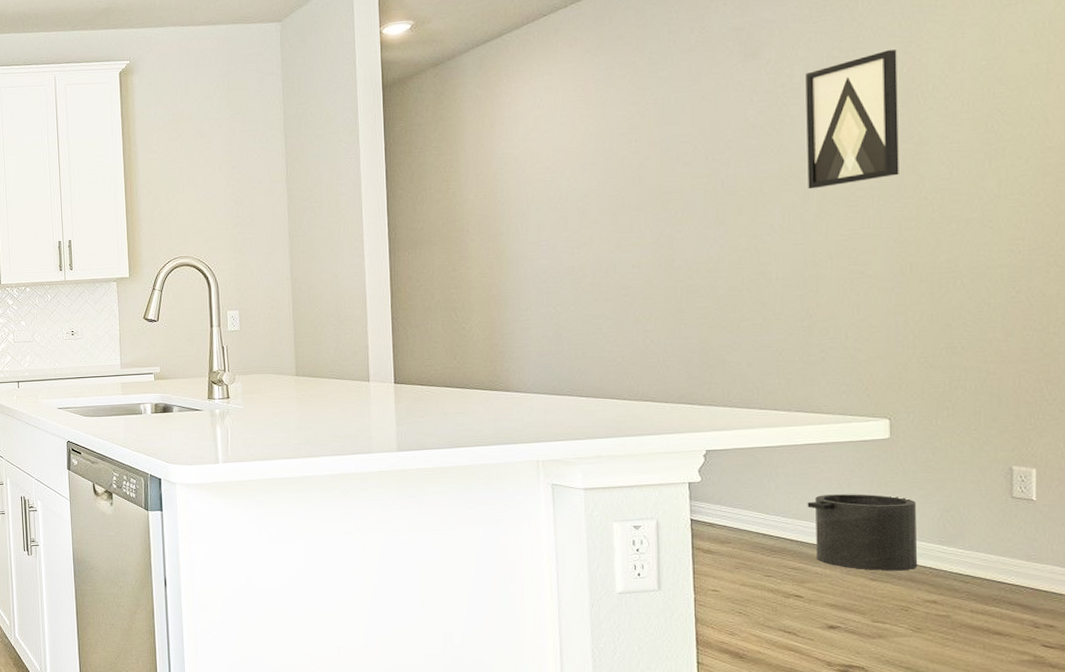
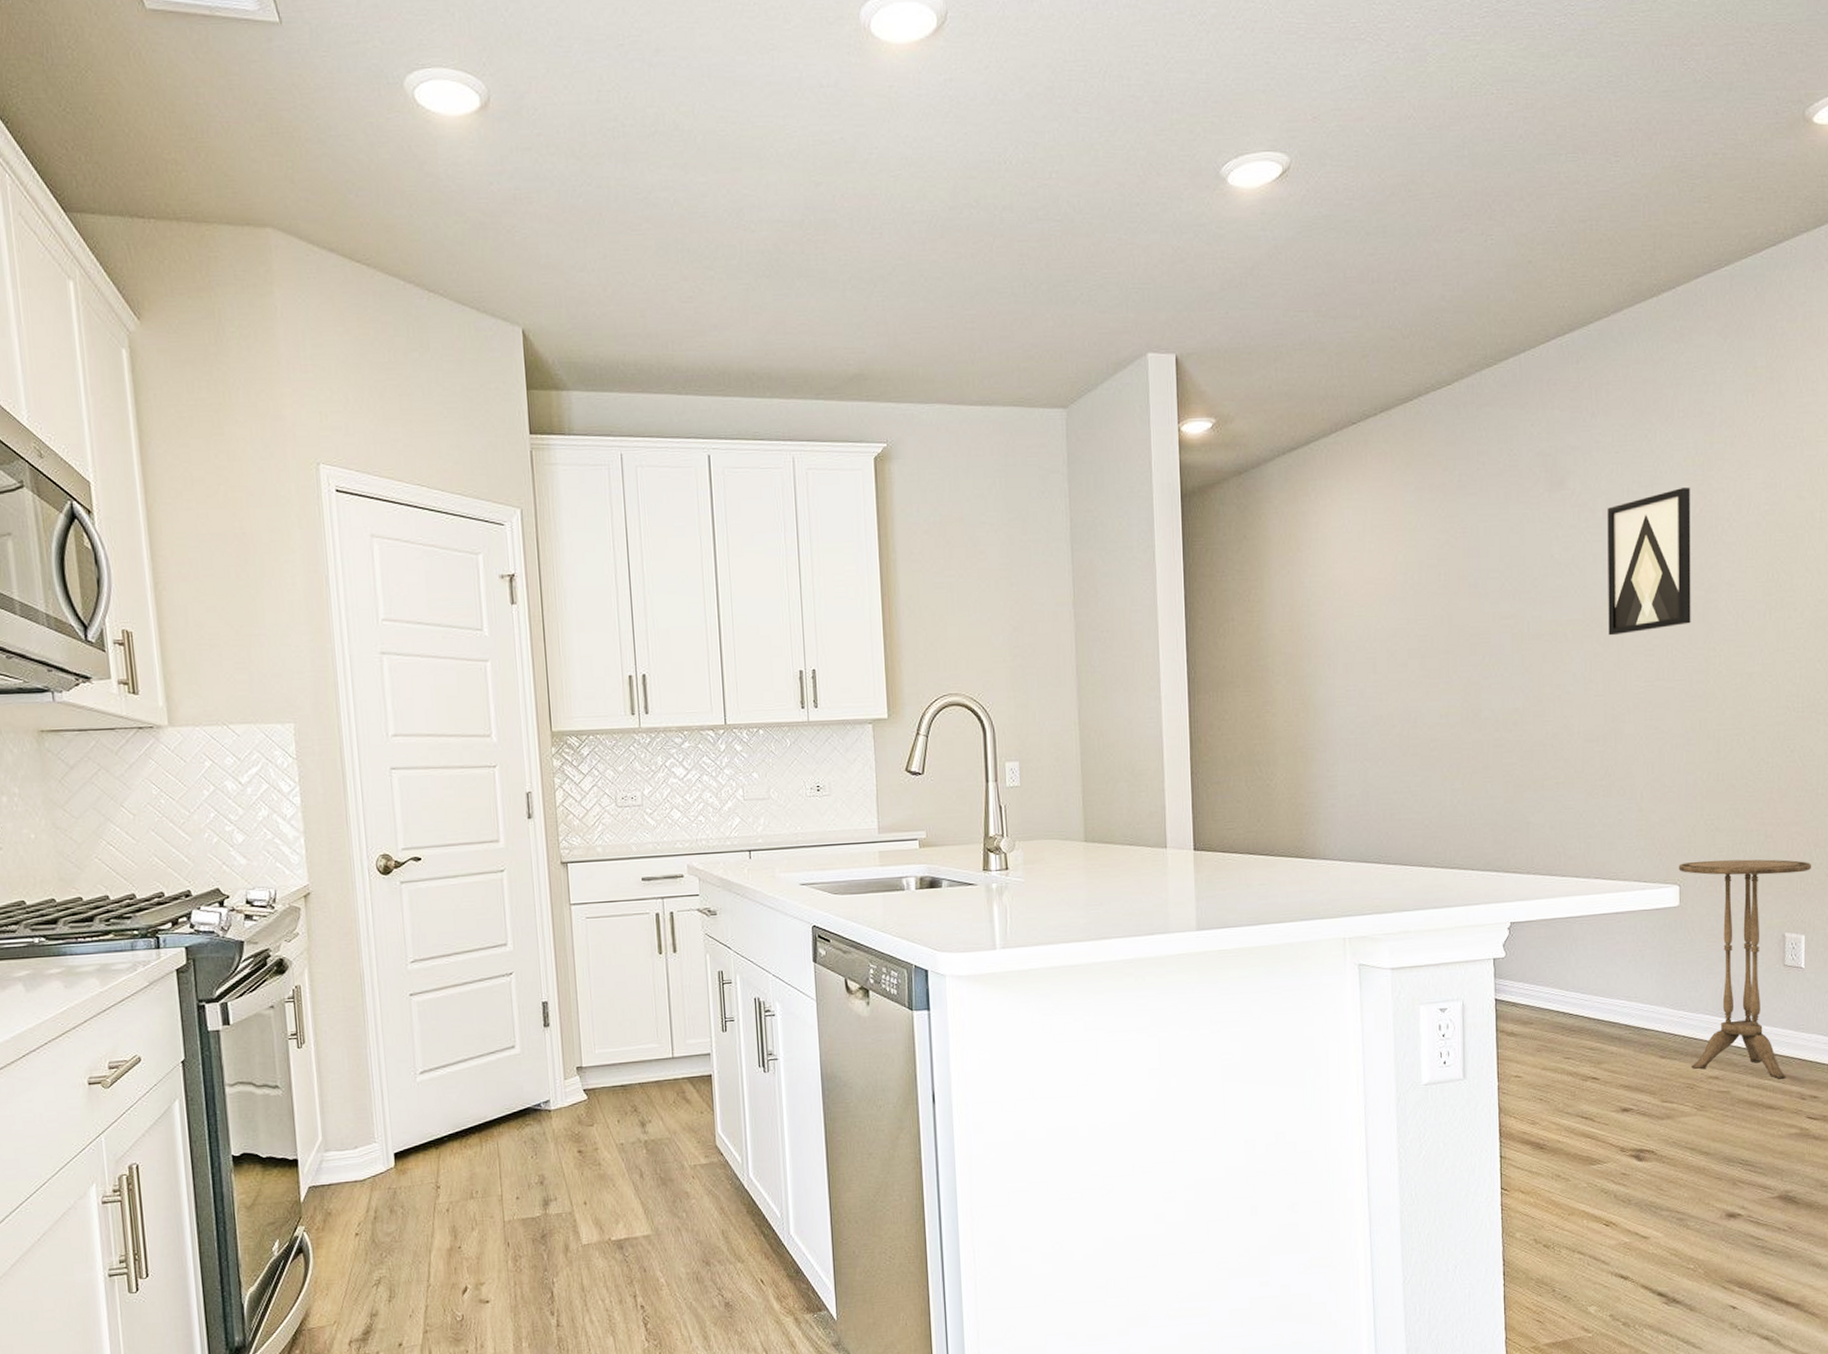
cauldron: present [807,494,917,571] -> none [1604,966,1701,1047]
side table: none [888,395,1042,606] -> present [1678,859,1811,1078]

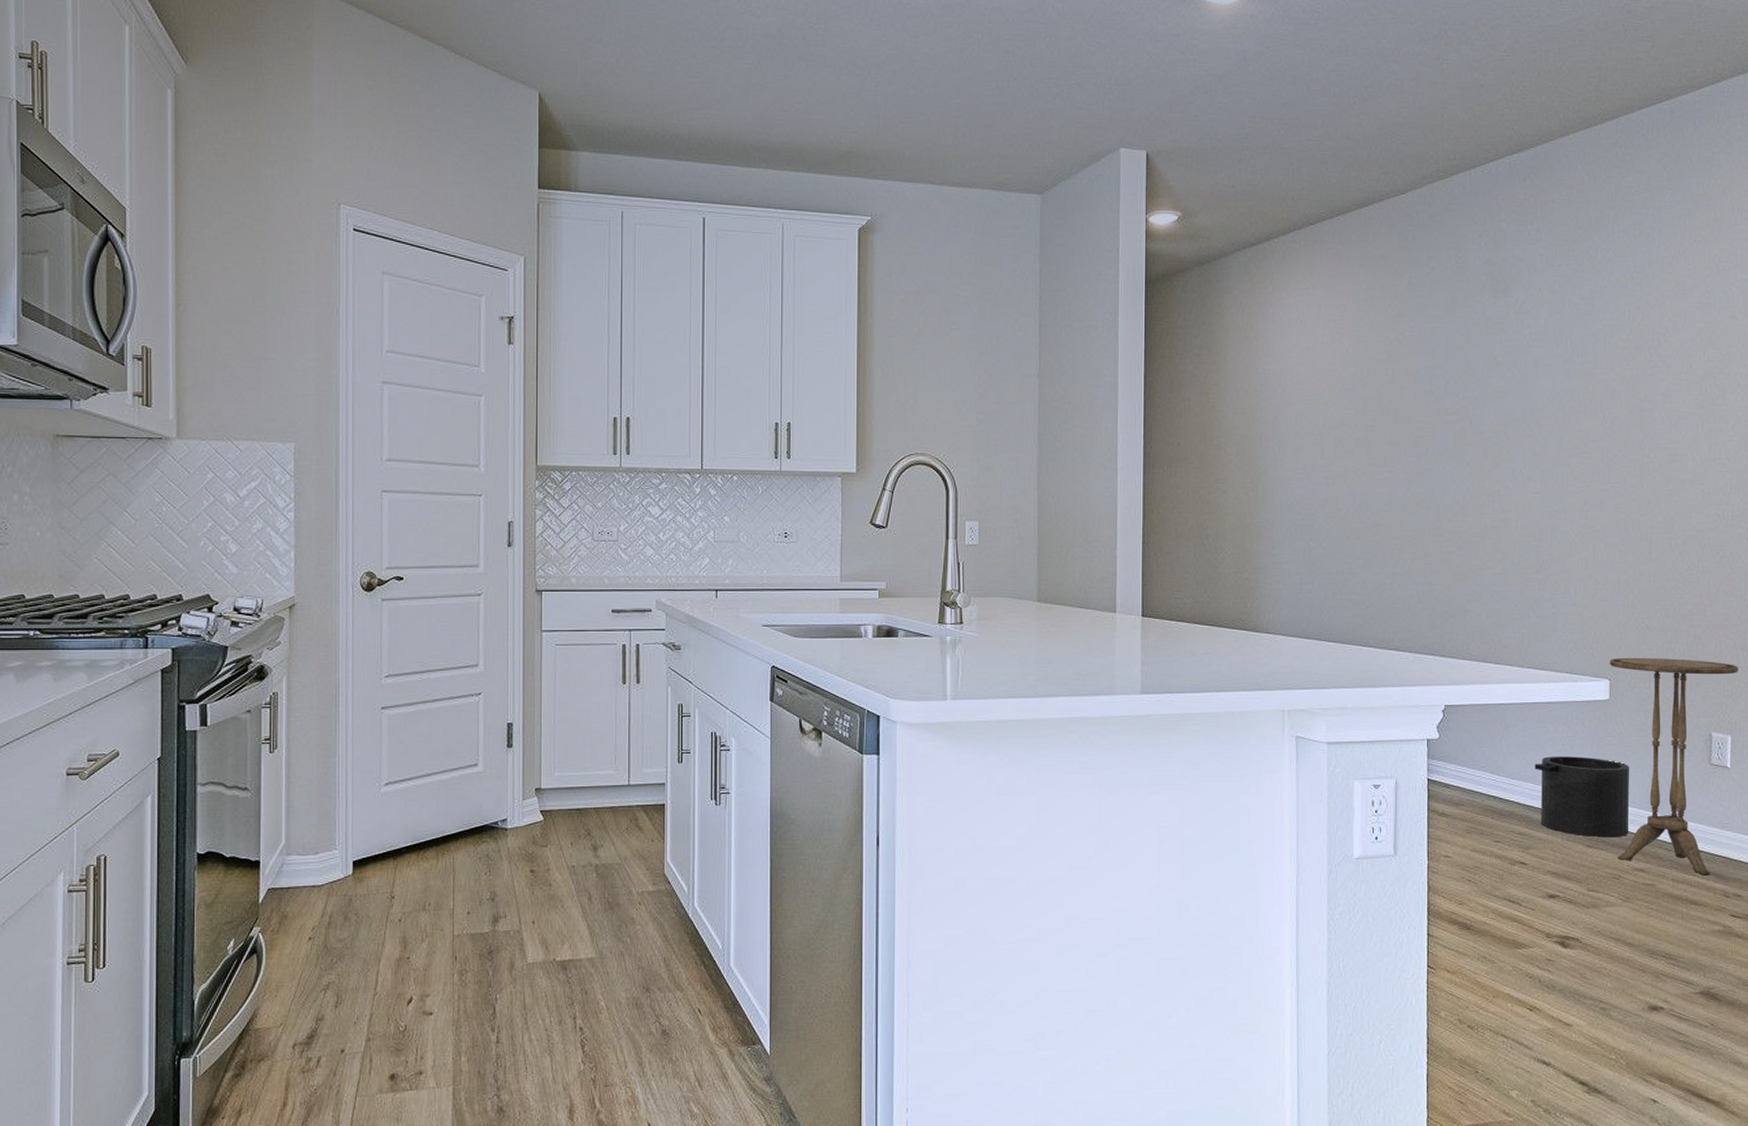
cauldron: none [1604,966,1701,1047] -> present [1534,756,1629,838]
wall art: present [1607,488,1691,636] -> none [1547,302,1629,437]

